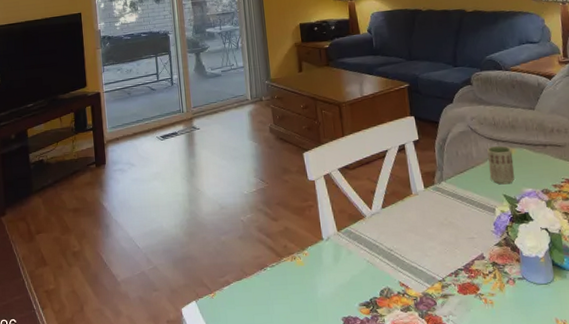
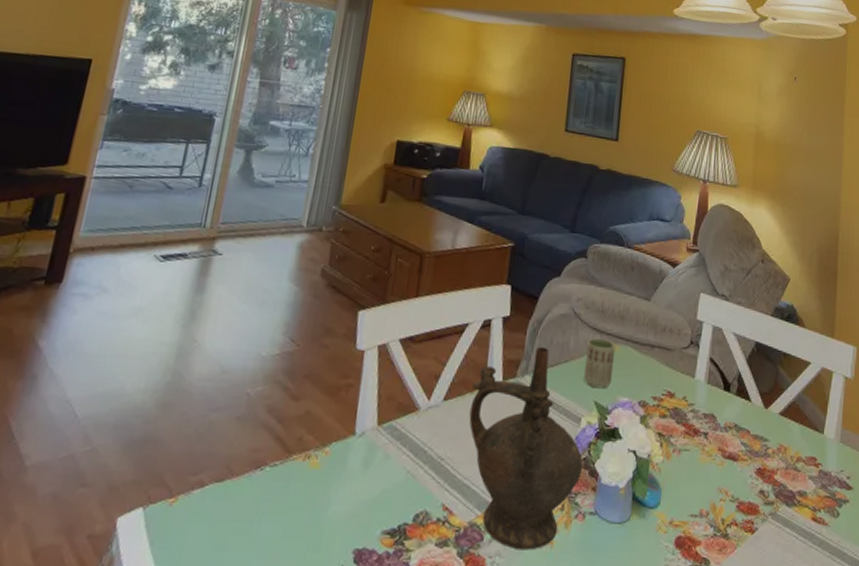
ceremonial vessel: none [401,158,505,310] -> present [469,346,584,550]

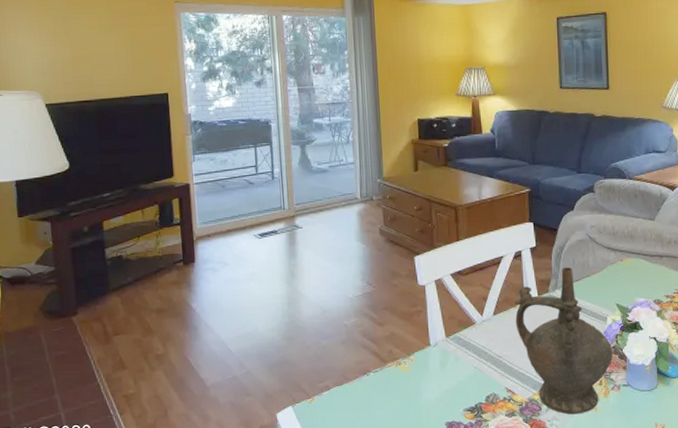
cup: present [583,337,616,389] -> none [604,255,629,294]

